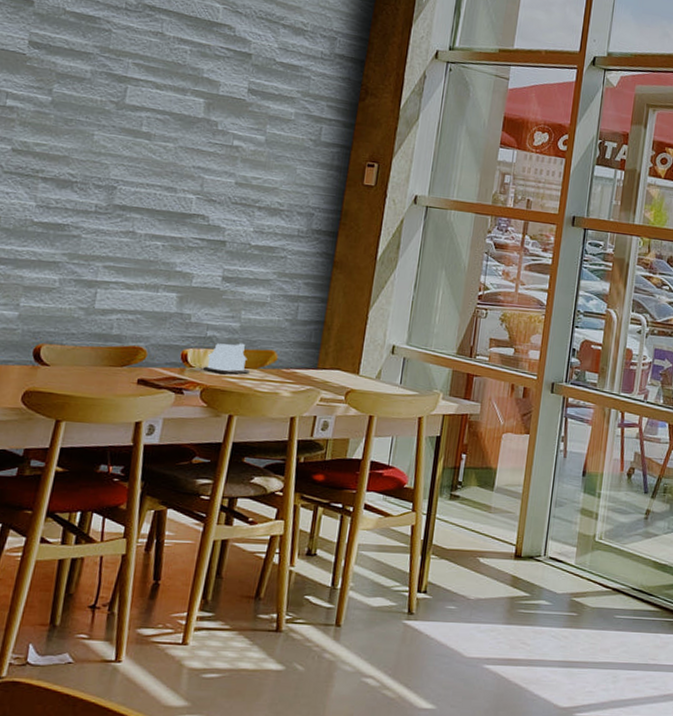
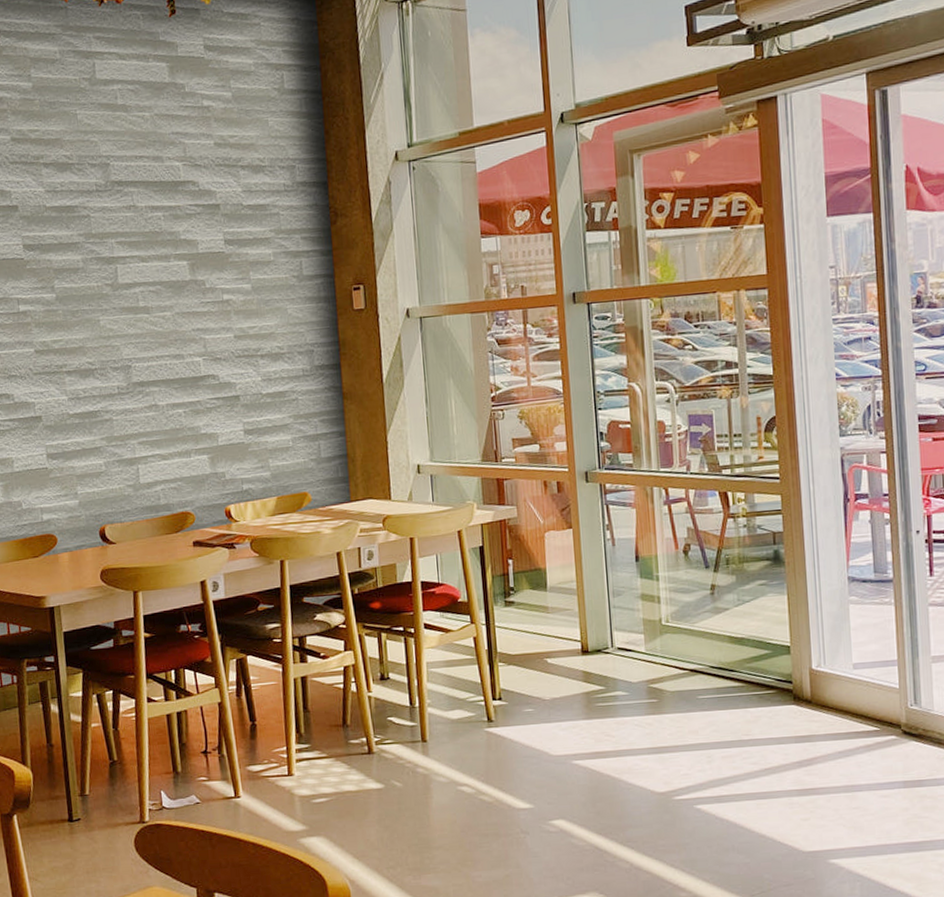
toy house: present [204,343,250,374] -> none [248,490,289,523]

